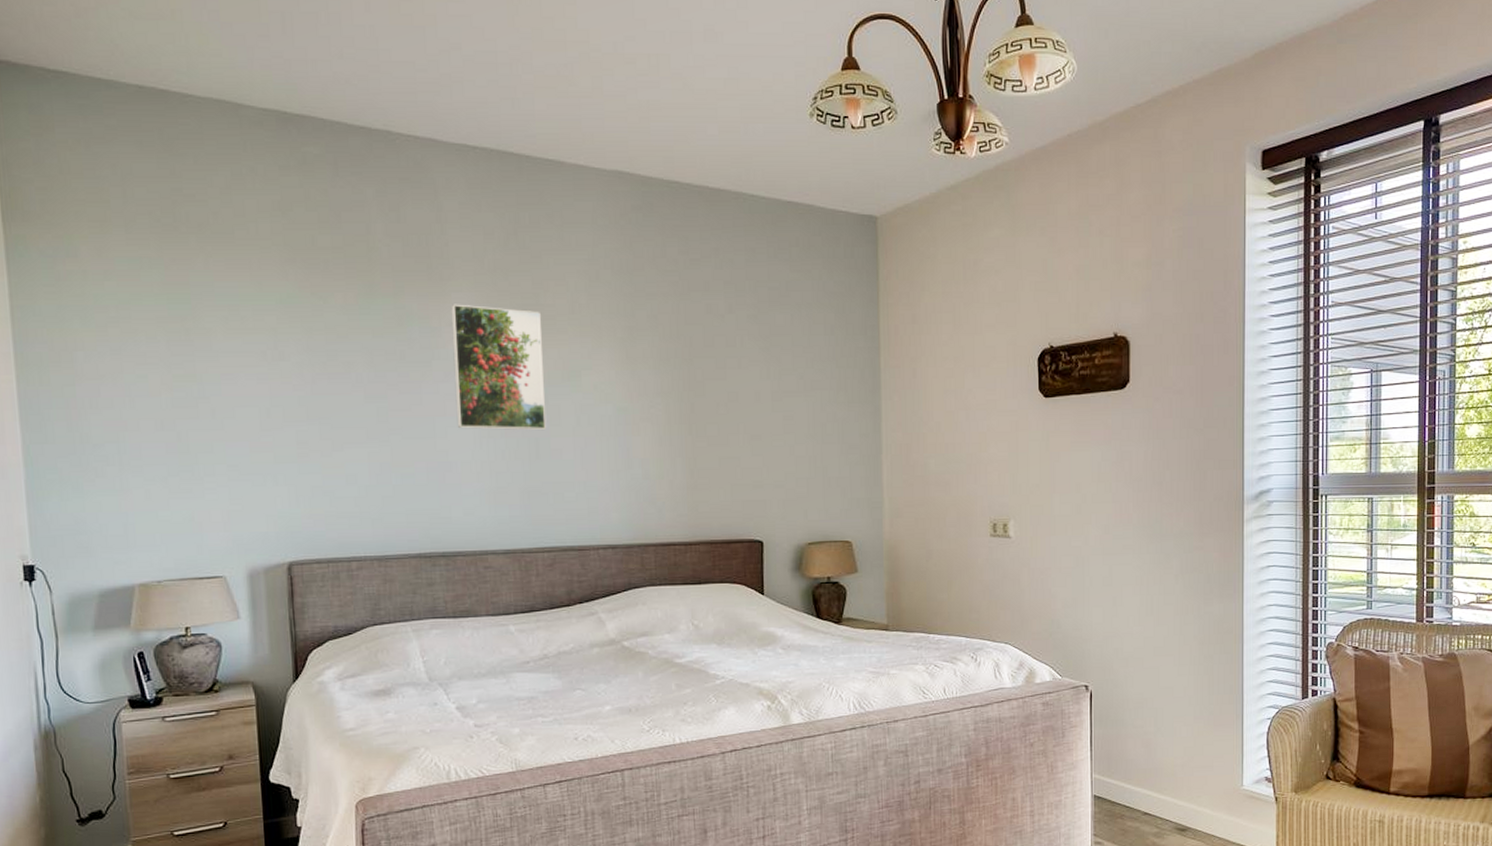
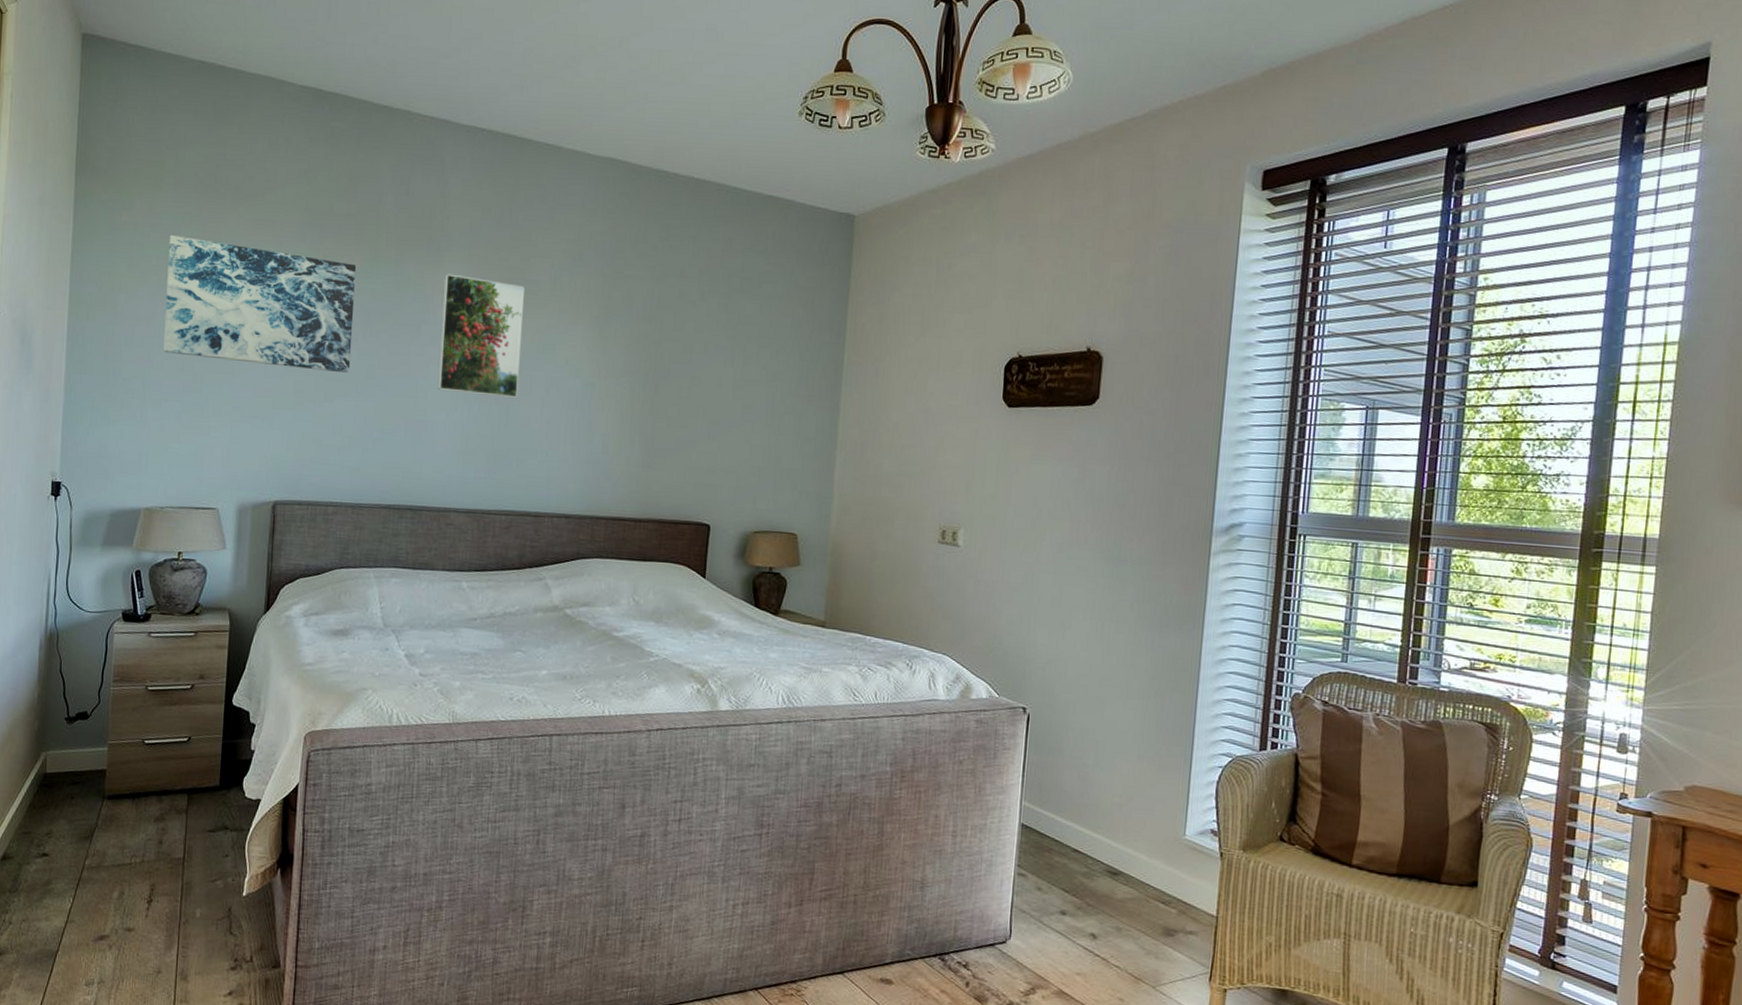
wall art: none [127,281,358,419] -> present [163,234,357,374]

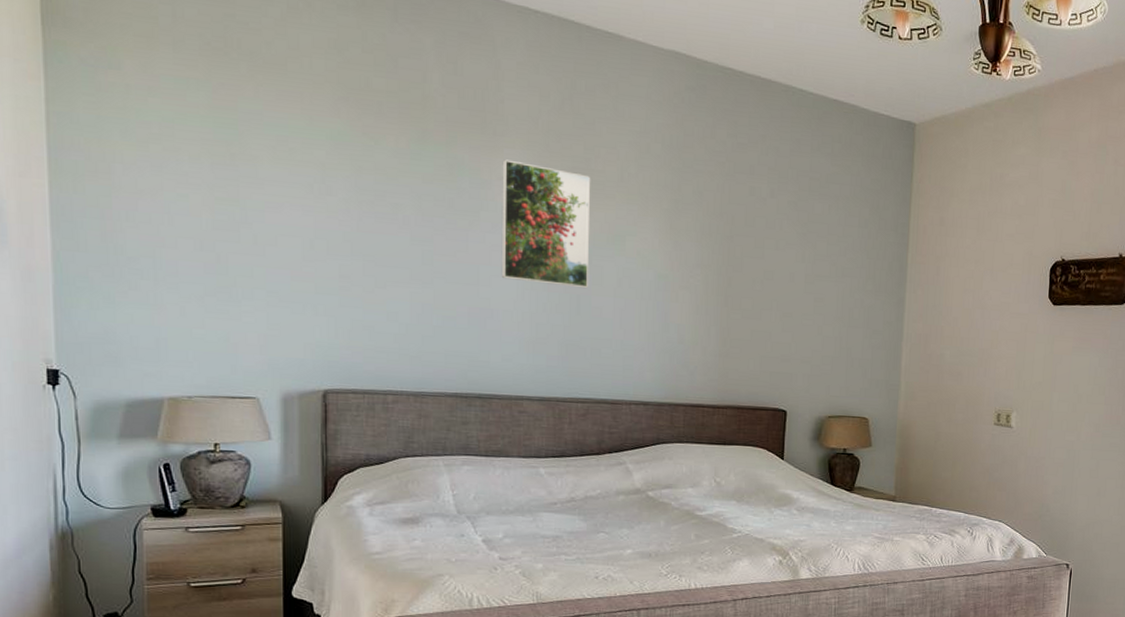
wall art: present [163,234,357,374] -> none [172,100,403,259]

